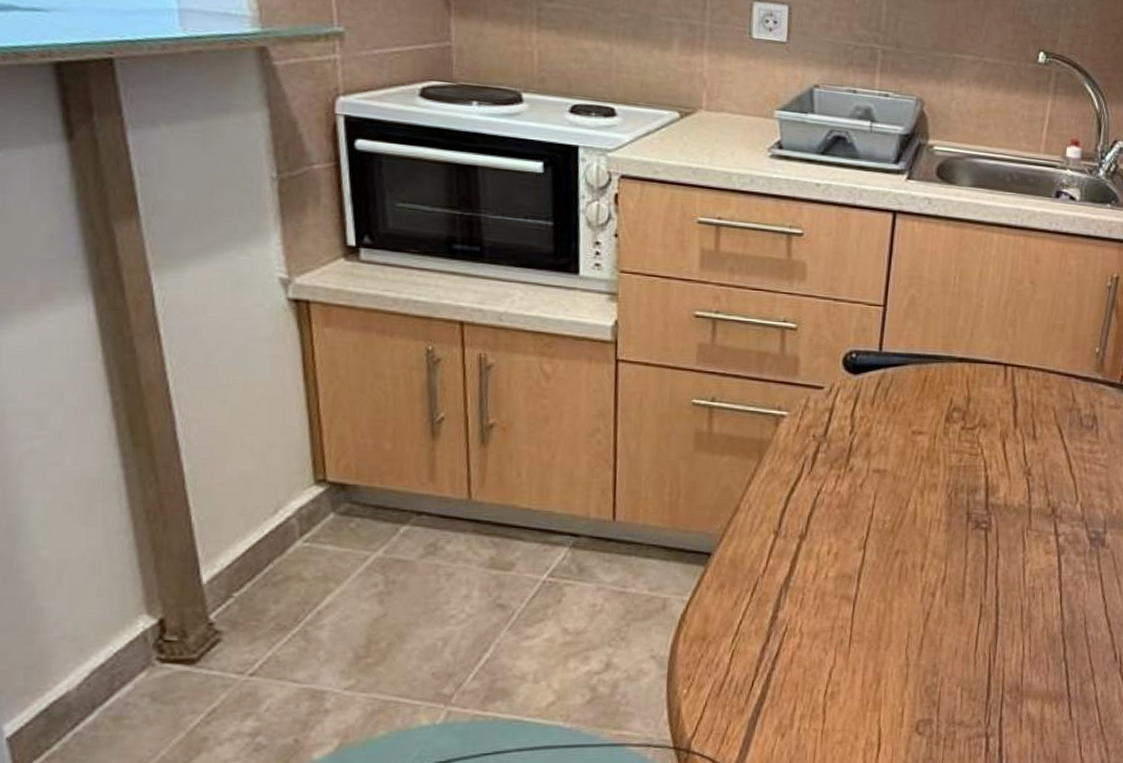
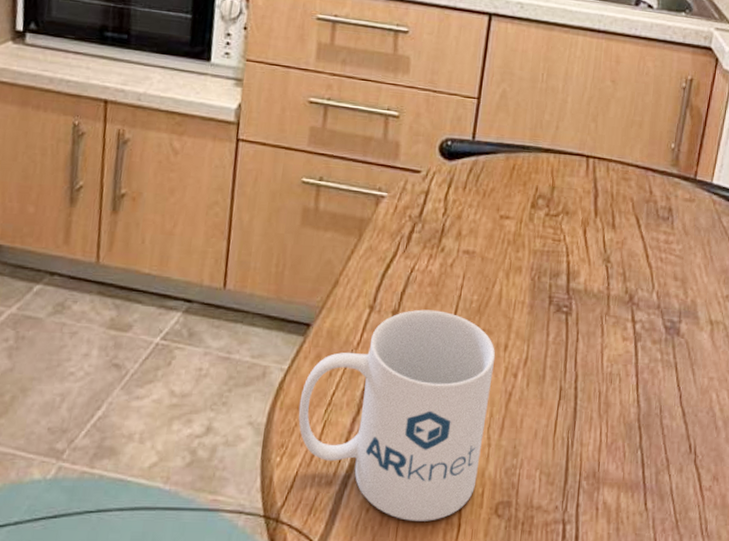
mug: none [704,532,912,744] -> present [298,309,496,521]

